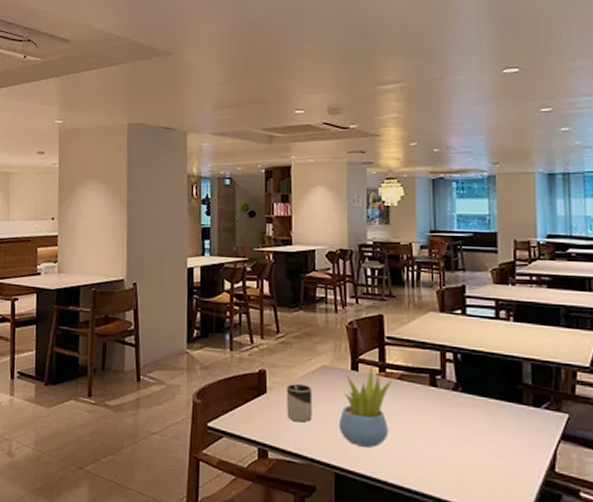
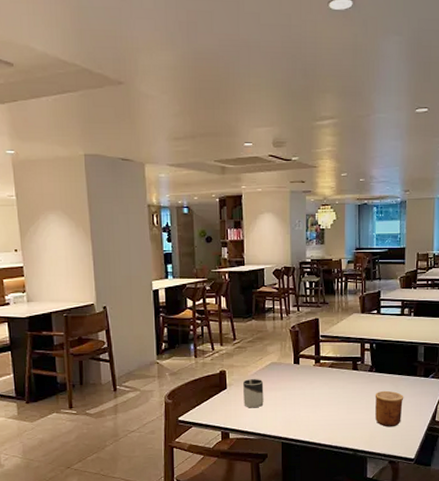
succulent plant: present [338,366,393,448] -> none [284,359,325,420]
cup: none [462,419,505,473] -> present [375,390,404,427]

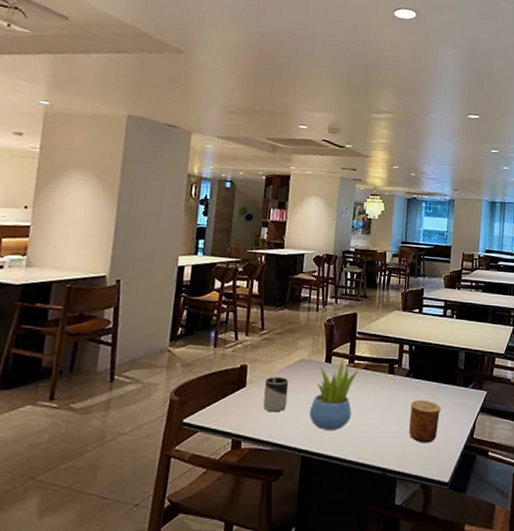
succulent plant: none [284,359,325,420] -> present [309,358,359,430]

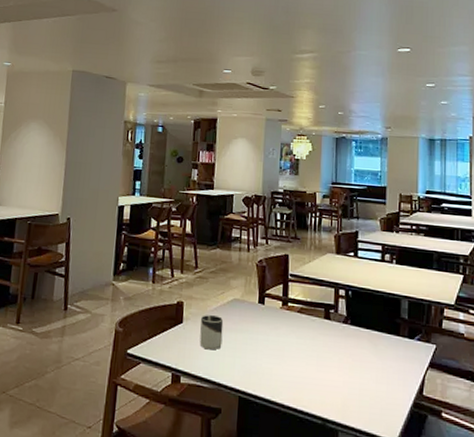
succulent plant: present [309,358,359,430] -> none [244,300,293,373]
cup: present [409,399,442,443] -> none [349,348,384,397]

